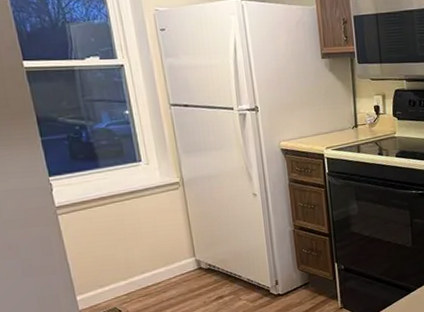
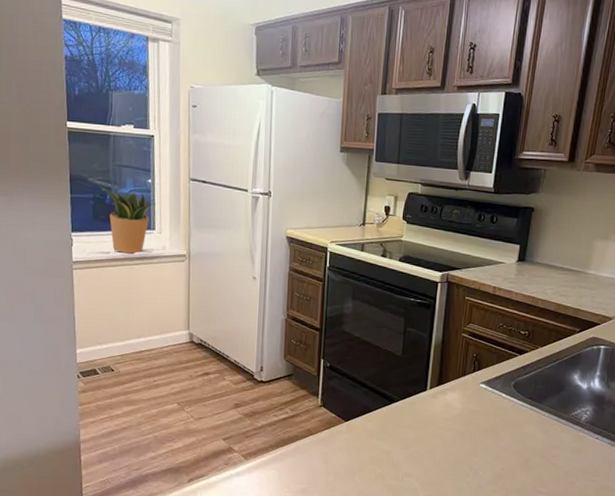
potted plant: none [71,124,138,190] -> present [98,186,156,254]

